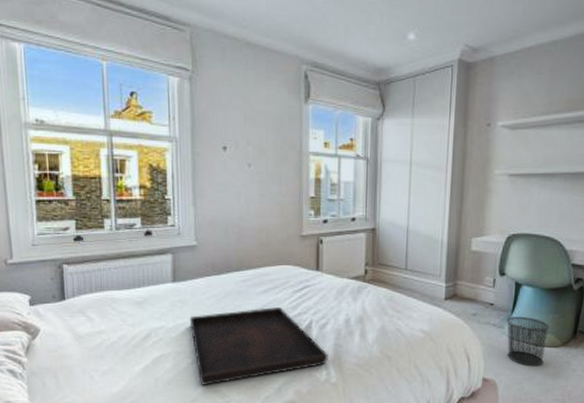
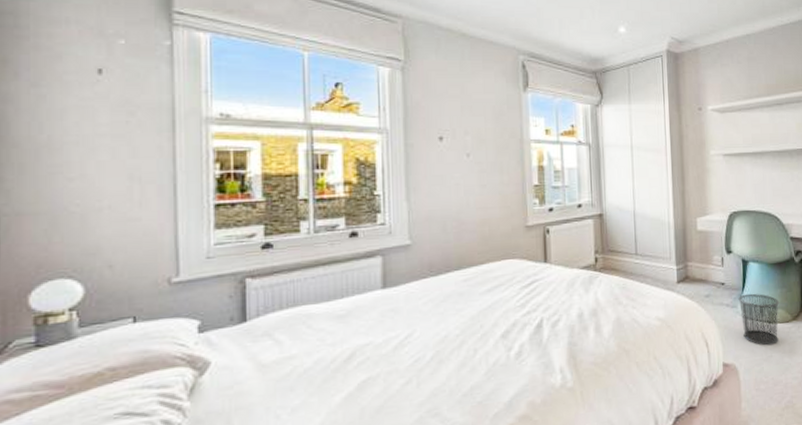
serving tray: present [189,307,328,385] -> none [402,307,563,410]

